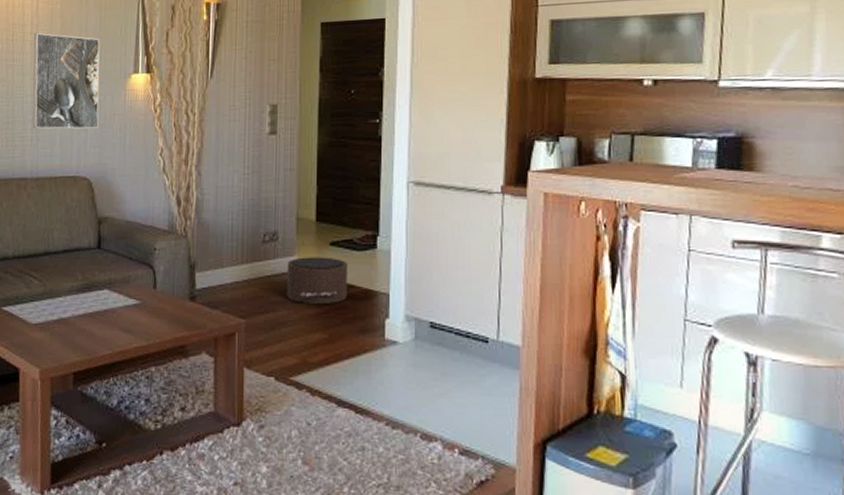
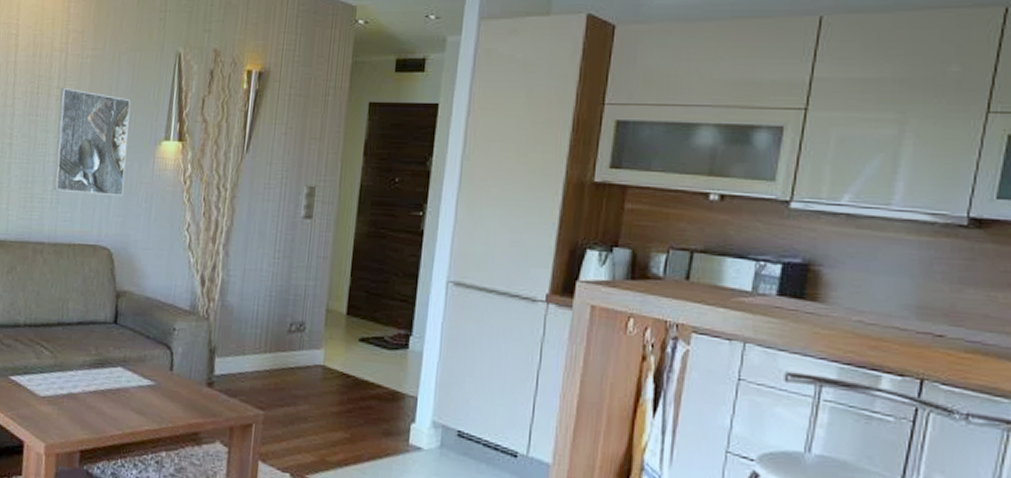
pouf: present [286,257,349,304] -> none [309,351,377,403]

